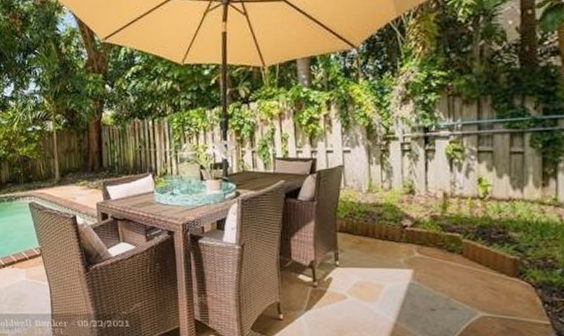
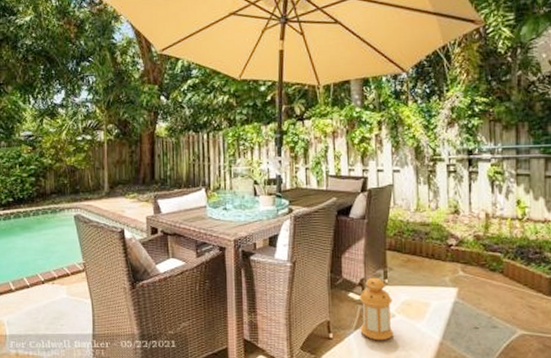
lantern: none [309,259,346,322] -> present [359,277,394,341]

